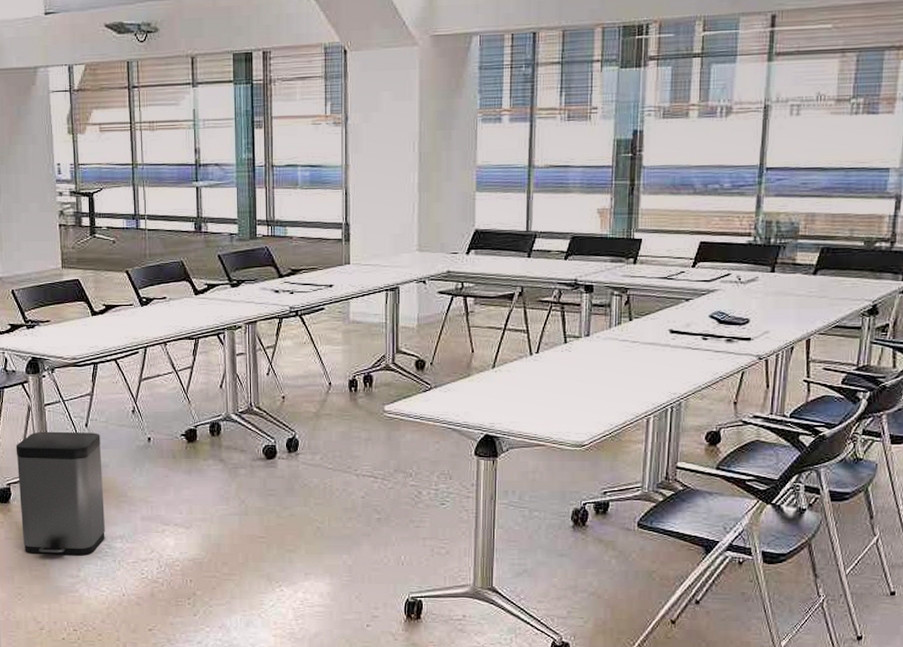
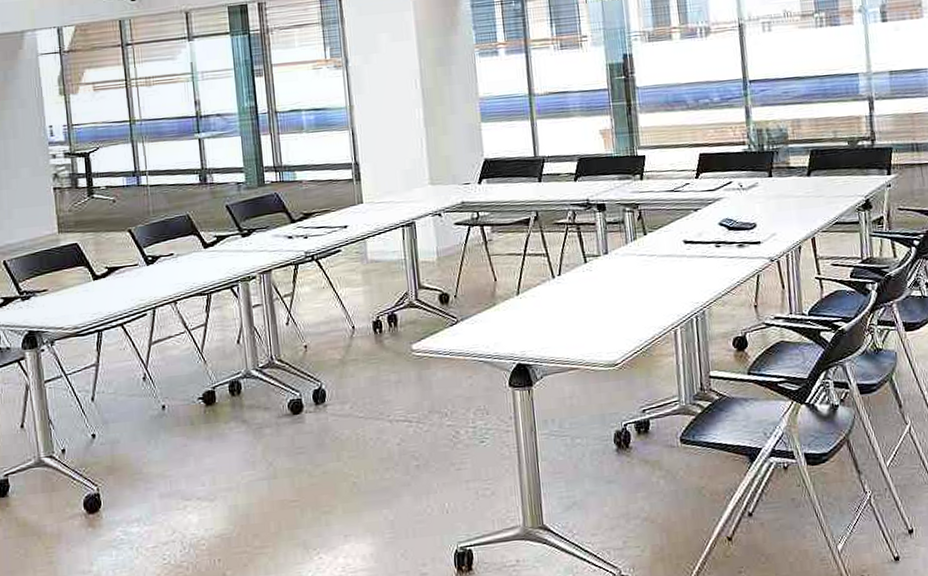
pedal bin: present [16,431,105,556] -> none [13,406,120,553]

